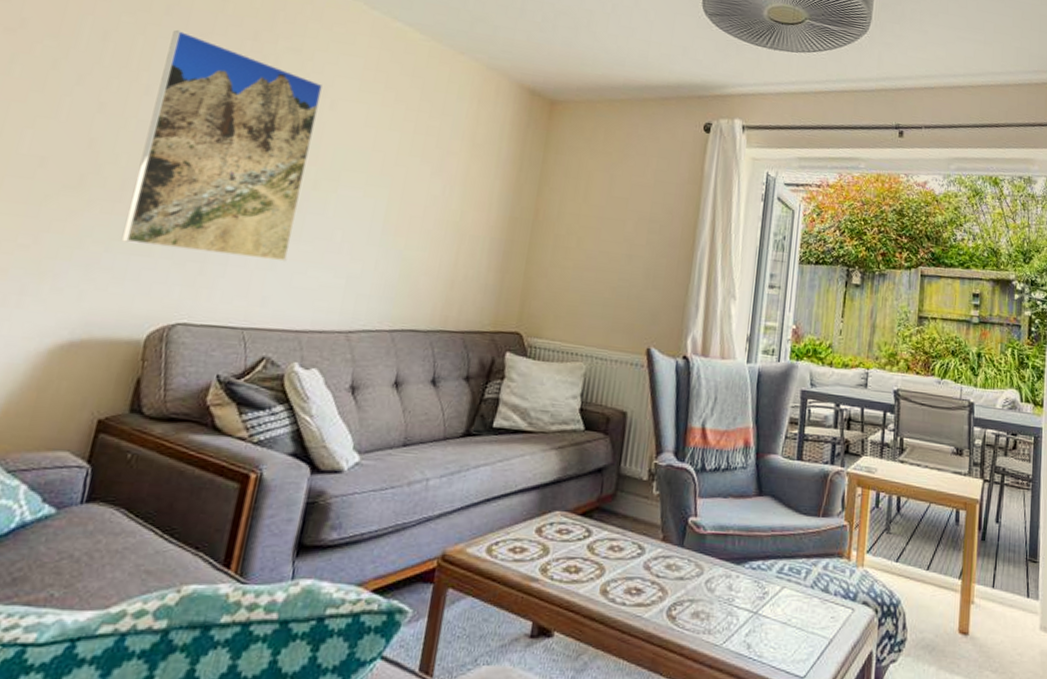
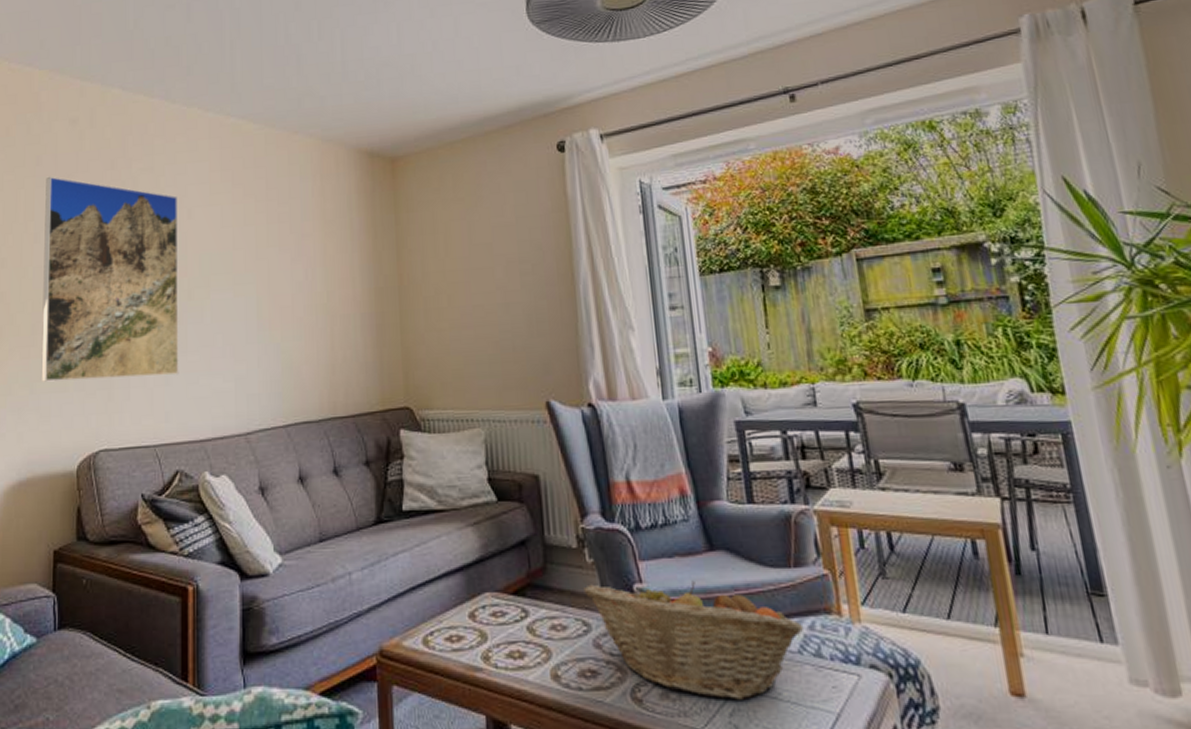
fruit basket: none [645,513,820,623] -> present [583,580,804,700]

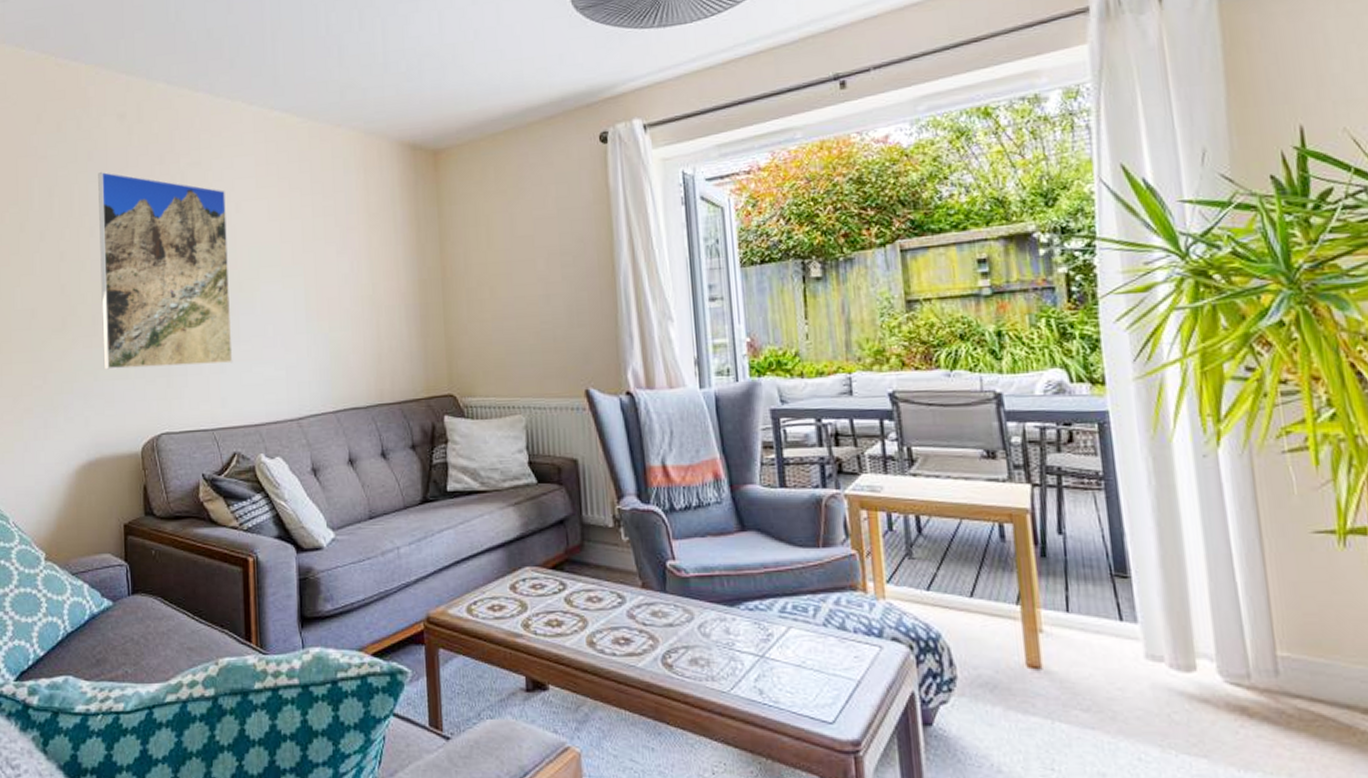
fruit basket: present [583,580,804,700] -> none [619,558,830,667]

